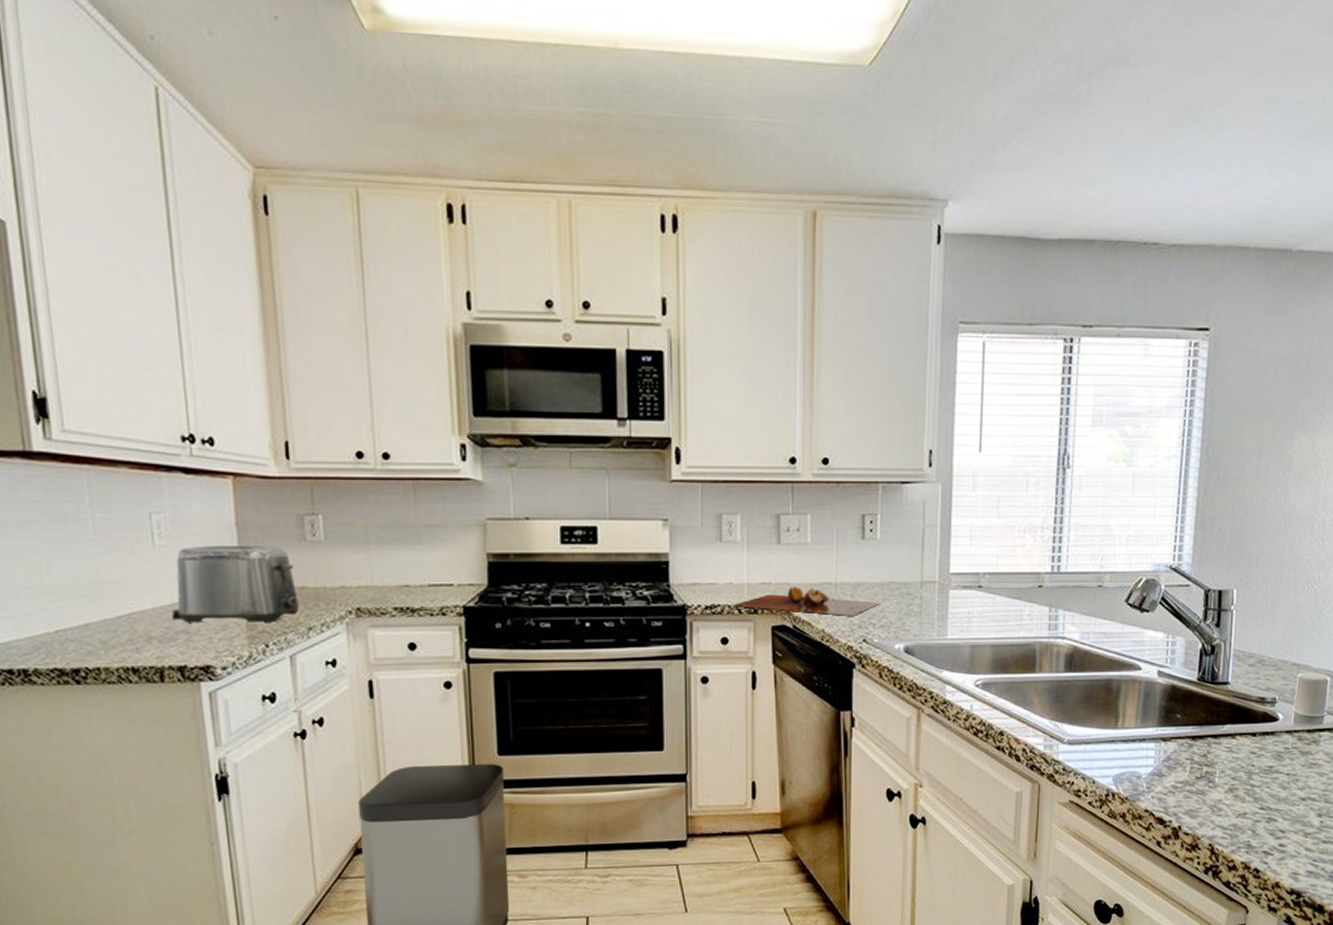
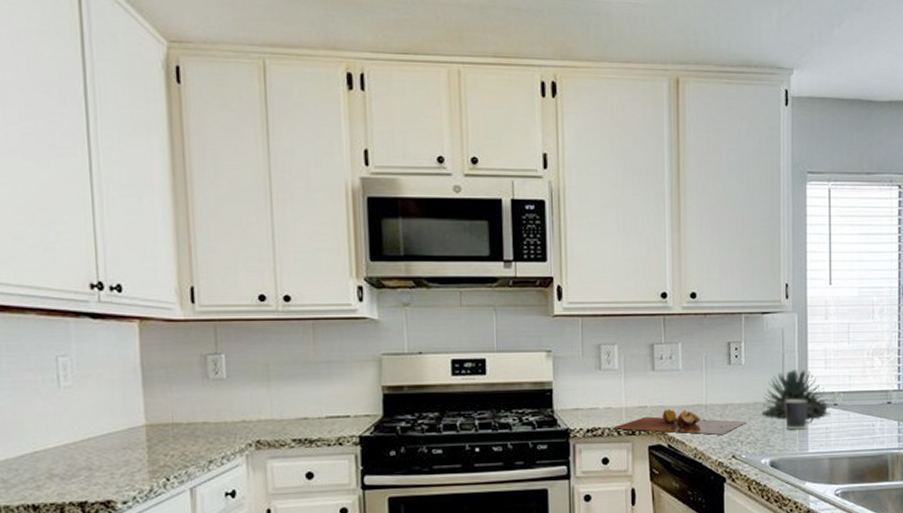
toaster: present [170,546,300,623] -> none [73,384,201,460]
succulent plant: none [898,547,974,602] -> present [763,370,830,419]
mug: none [922,580,956,613] -> present [784,399,815,430]

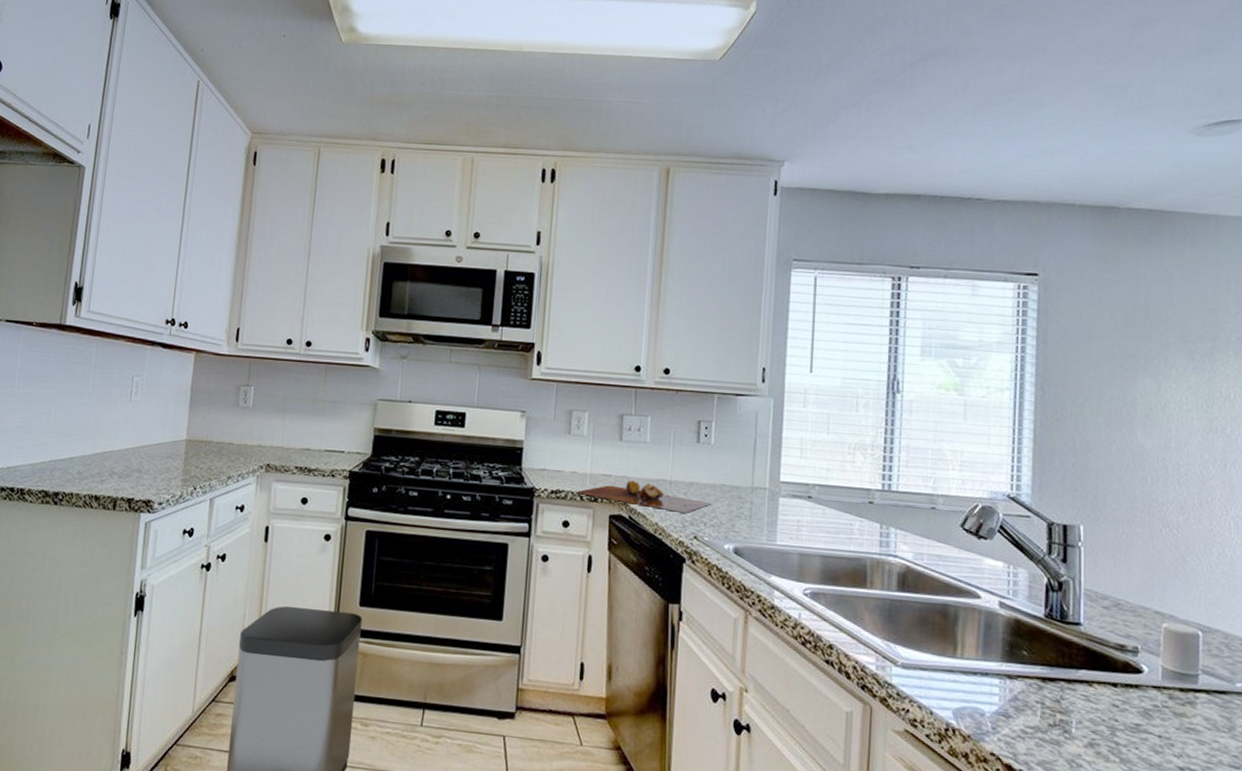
succulent plant: present [763,370,830,419] -> none [729,455,803,510]
mug: present [784,399,815,430] -> none [753,485,786,519]

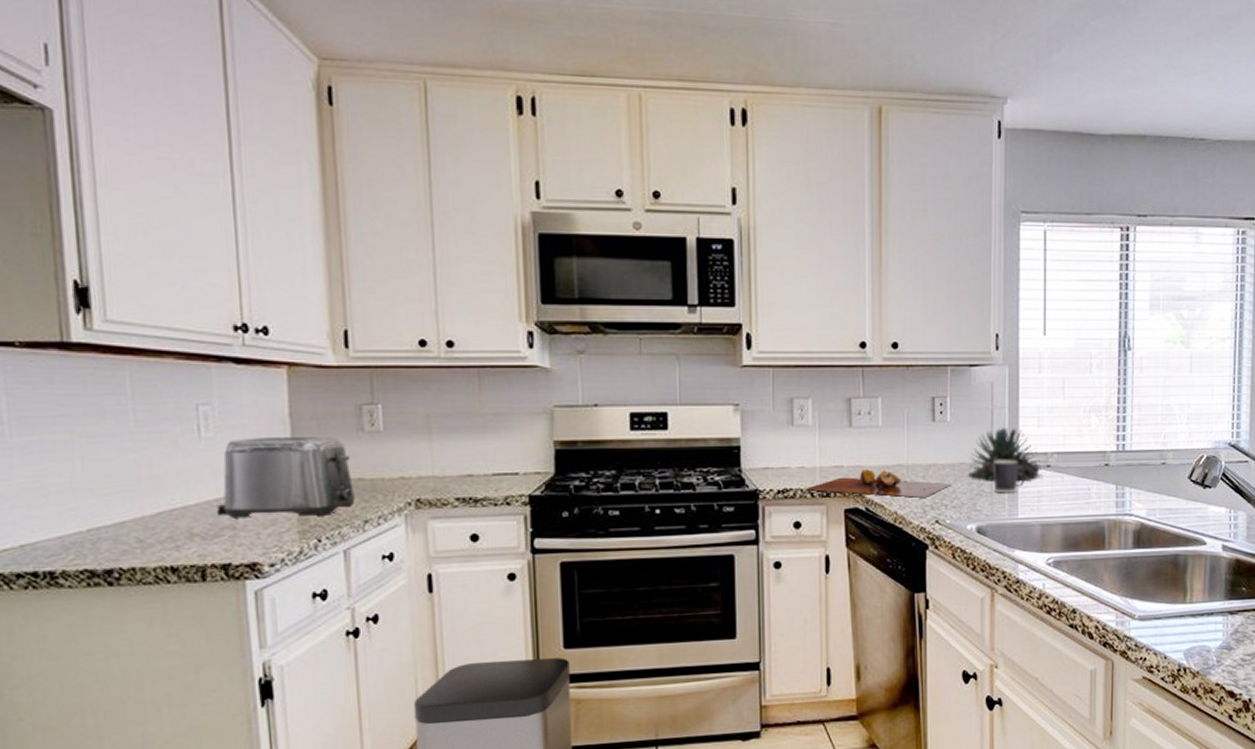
toaster: none [131,403,227,469] -> present [215,437,356,518]
succulent plant: none [729,455,803,510] -> present [969,428,1043,482]
mug: none [753,485,786,519] -> present [992,460,1026,493]

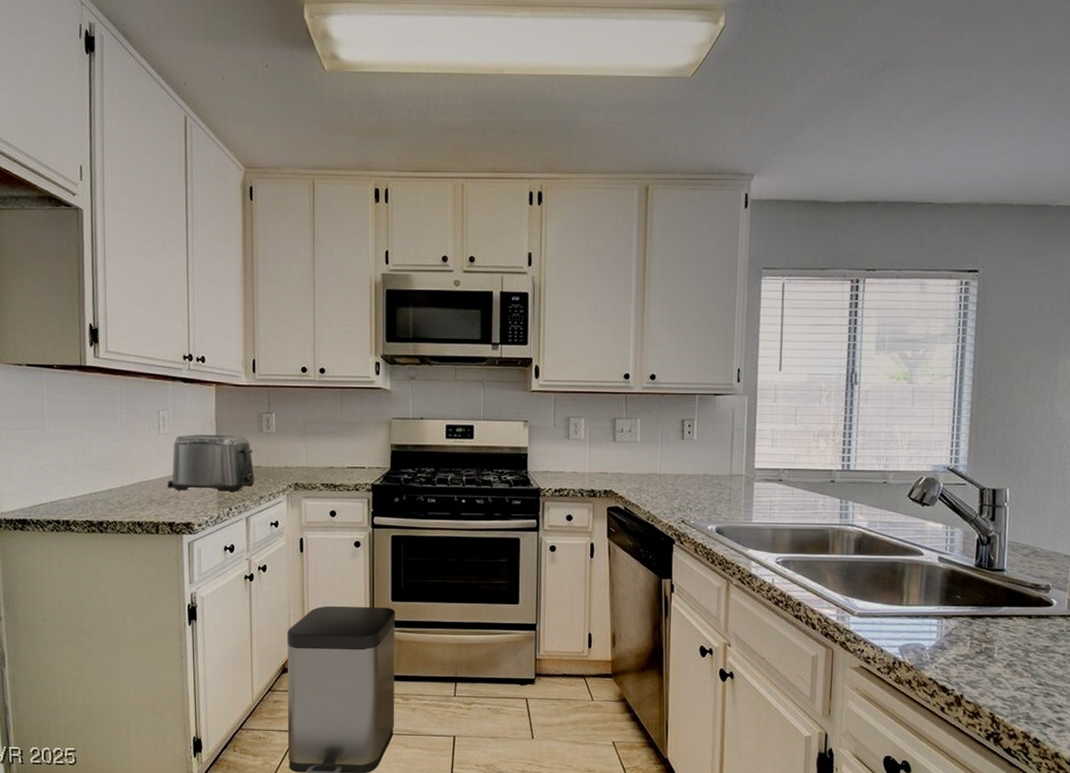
cutting board: present [804,469,951,498] -> none [575,476,696,501]
succulent plant: present [969,428,1043,482] -> none [711,447,775,492]
mug: present [992,460,1026,493] -> none [731,473,760,501]

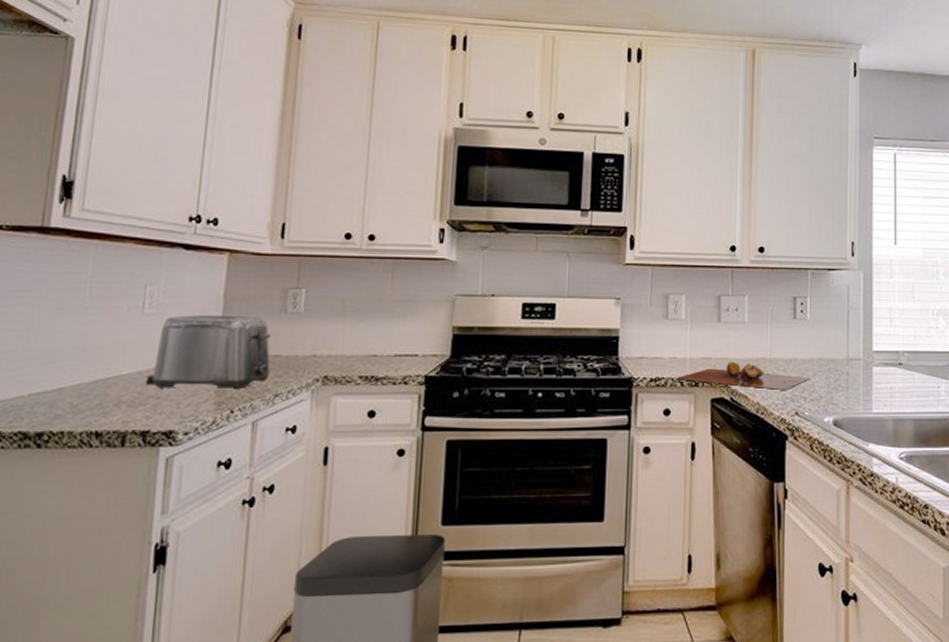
cutting board: none [575,476,696,501] -> present [674,361,810,390]

